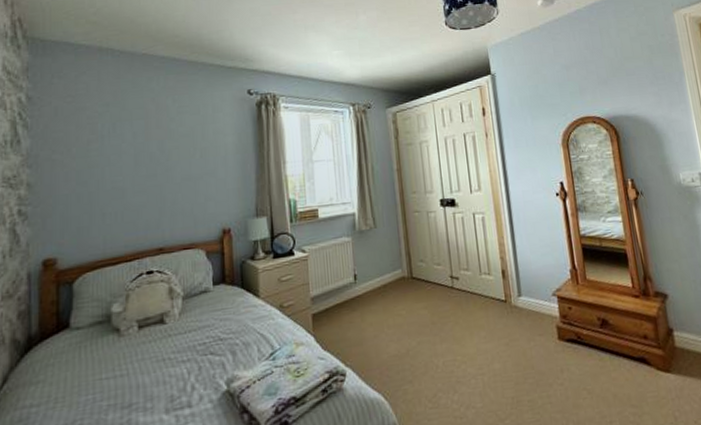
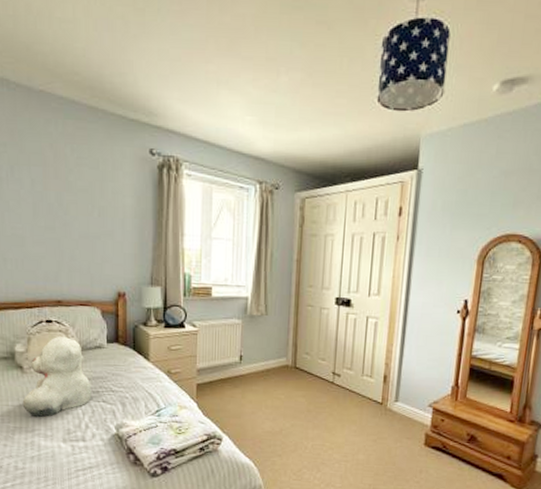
teddy bear: none [118,285,198,389] -> present [22,336,92,418]

